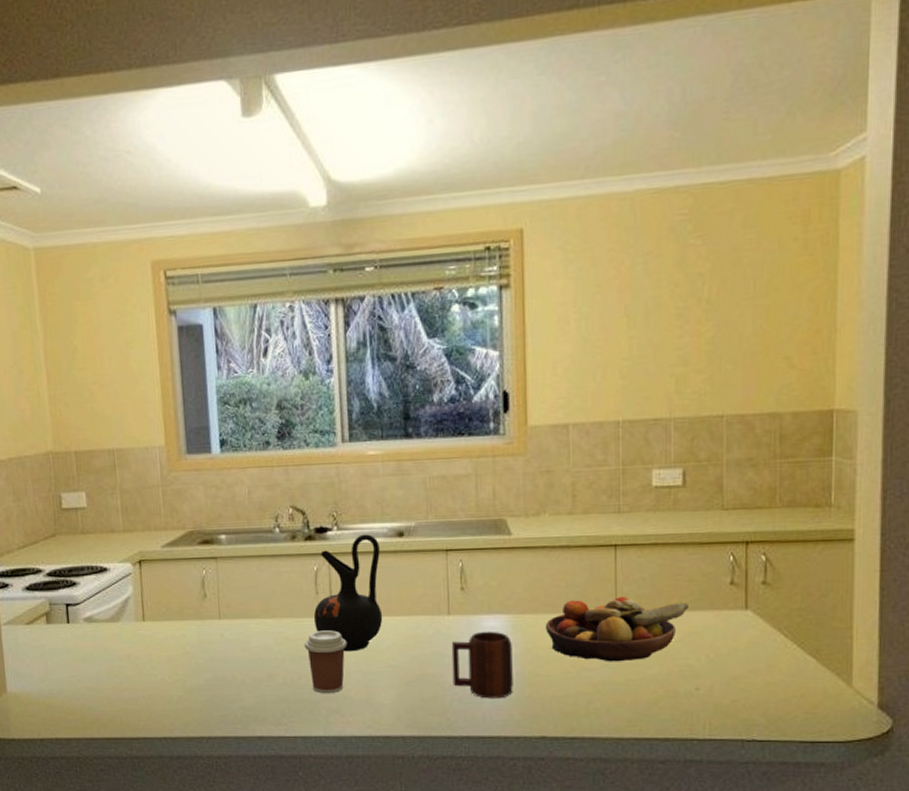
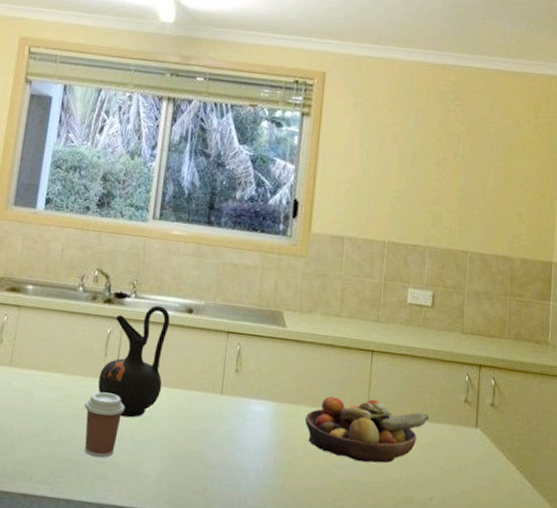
mug: present [451,631,513,699] -> none [215,414,274,485]

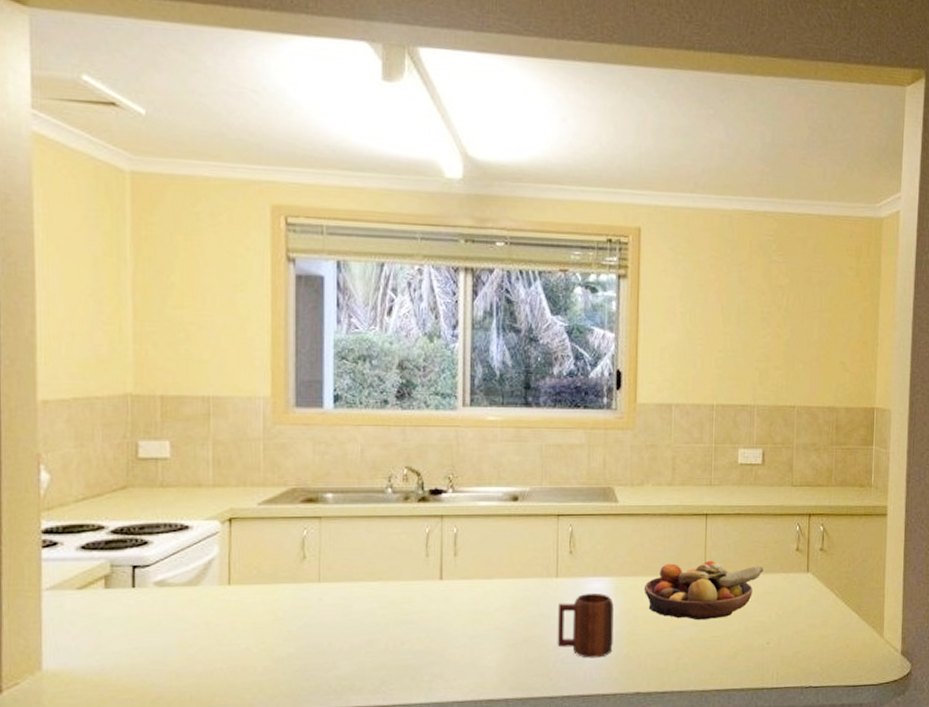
coffee cup: present [84,392,125,458] -> none [410,593,455,659]
ceramic jug: present [98,305,170,418] -> none [422,497,494,615]
mug: none [215,414,274,485] -> present [557,592,614,658]

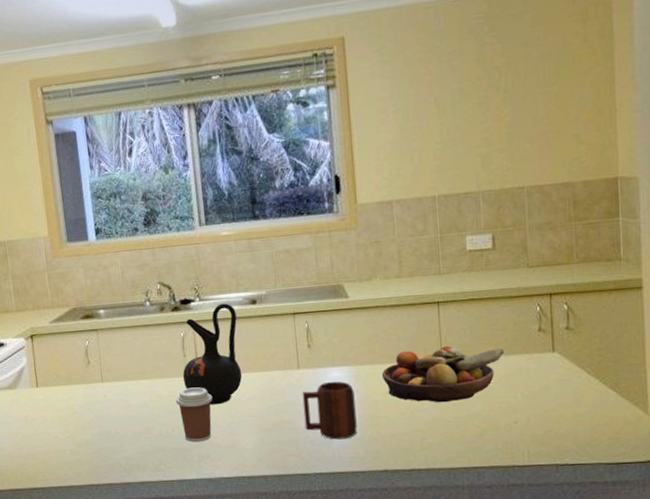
coffee cup: none [410,593,455,659] -> present [175,387,213,442]
ceramic jug: none [422,497,494,615] -> present [182,303,242,405]

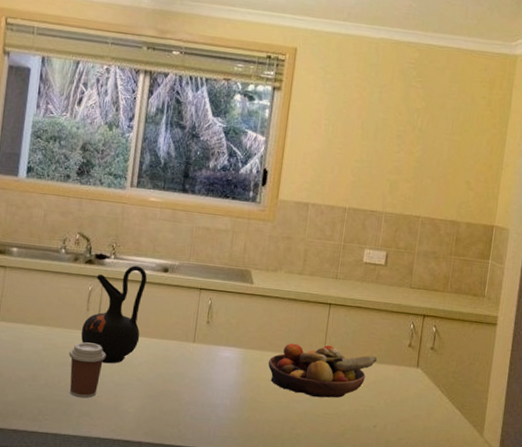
mug: present [302,381,358,440] -> none [188,359,241,418]

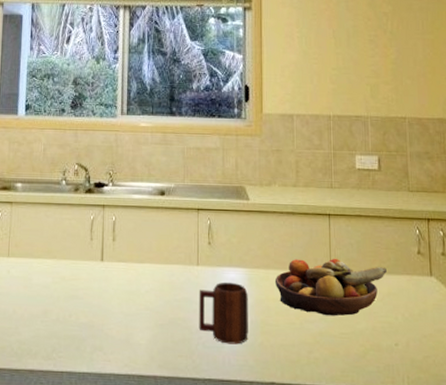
coffee cup: present [68,342,106,398] -> none [77,273,113,332]
ceramic jug: present [80,265,147,364] -> none [87,191,145,294]
mug: none [188,359,241,418] -> present [199,281,248,345]

